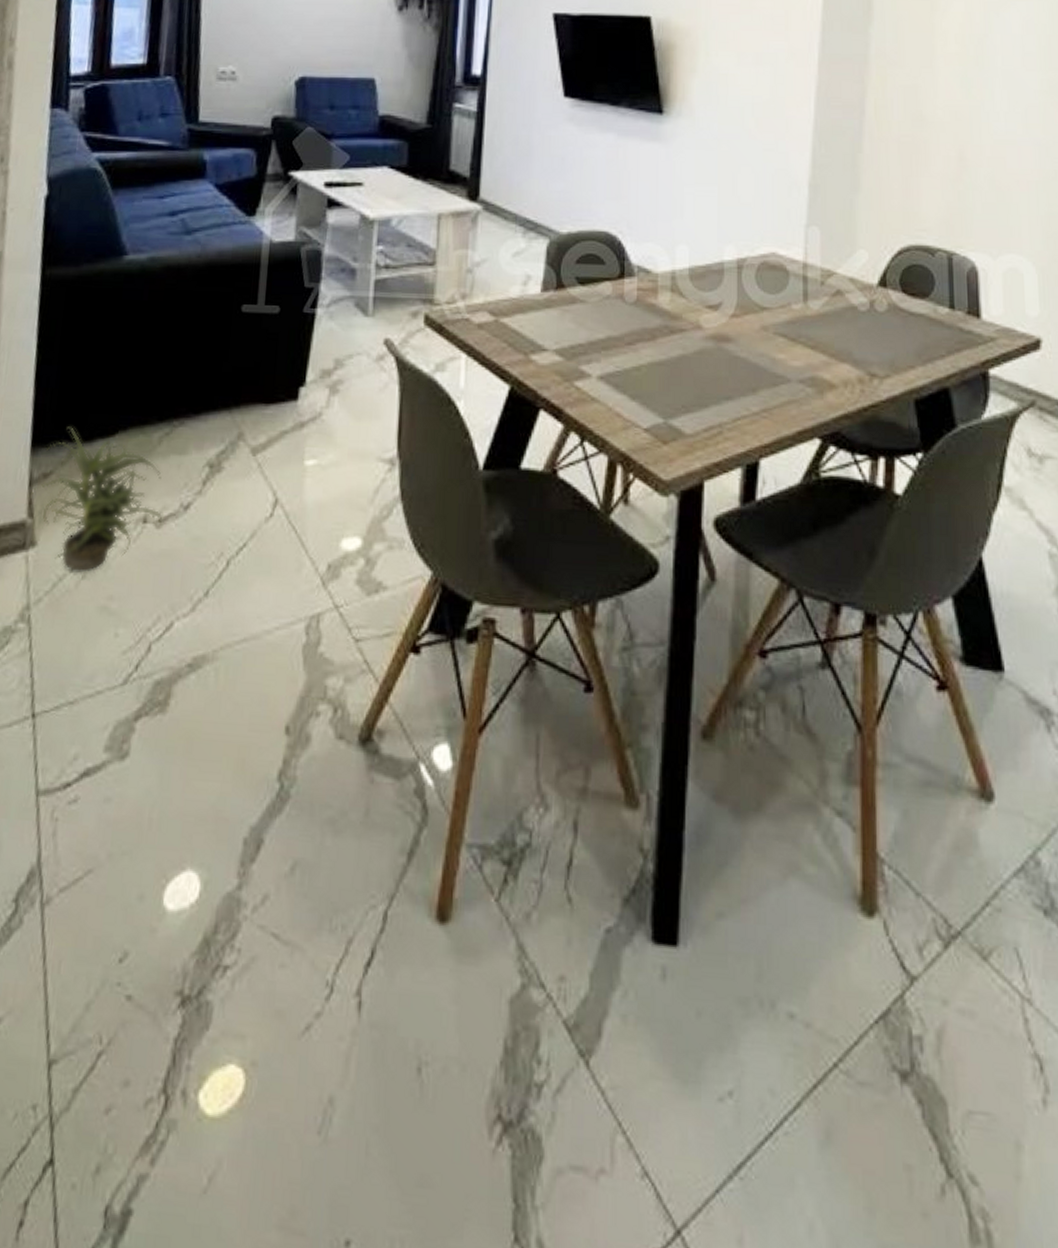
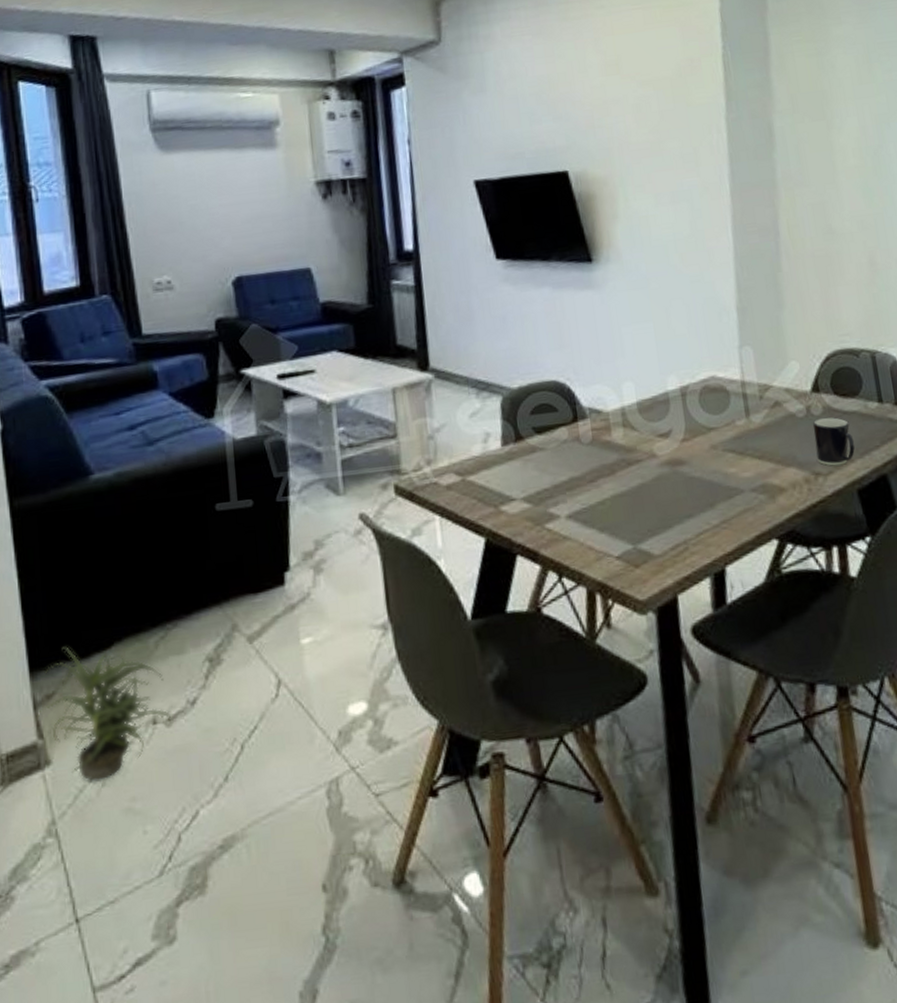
mug: none [874,315,918,370] -> present [812,417,855,466]

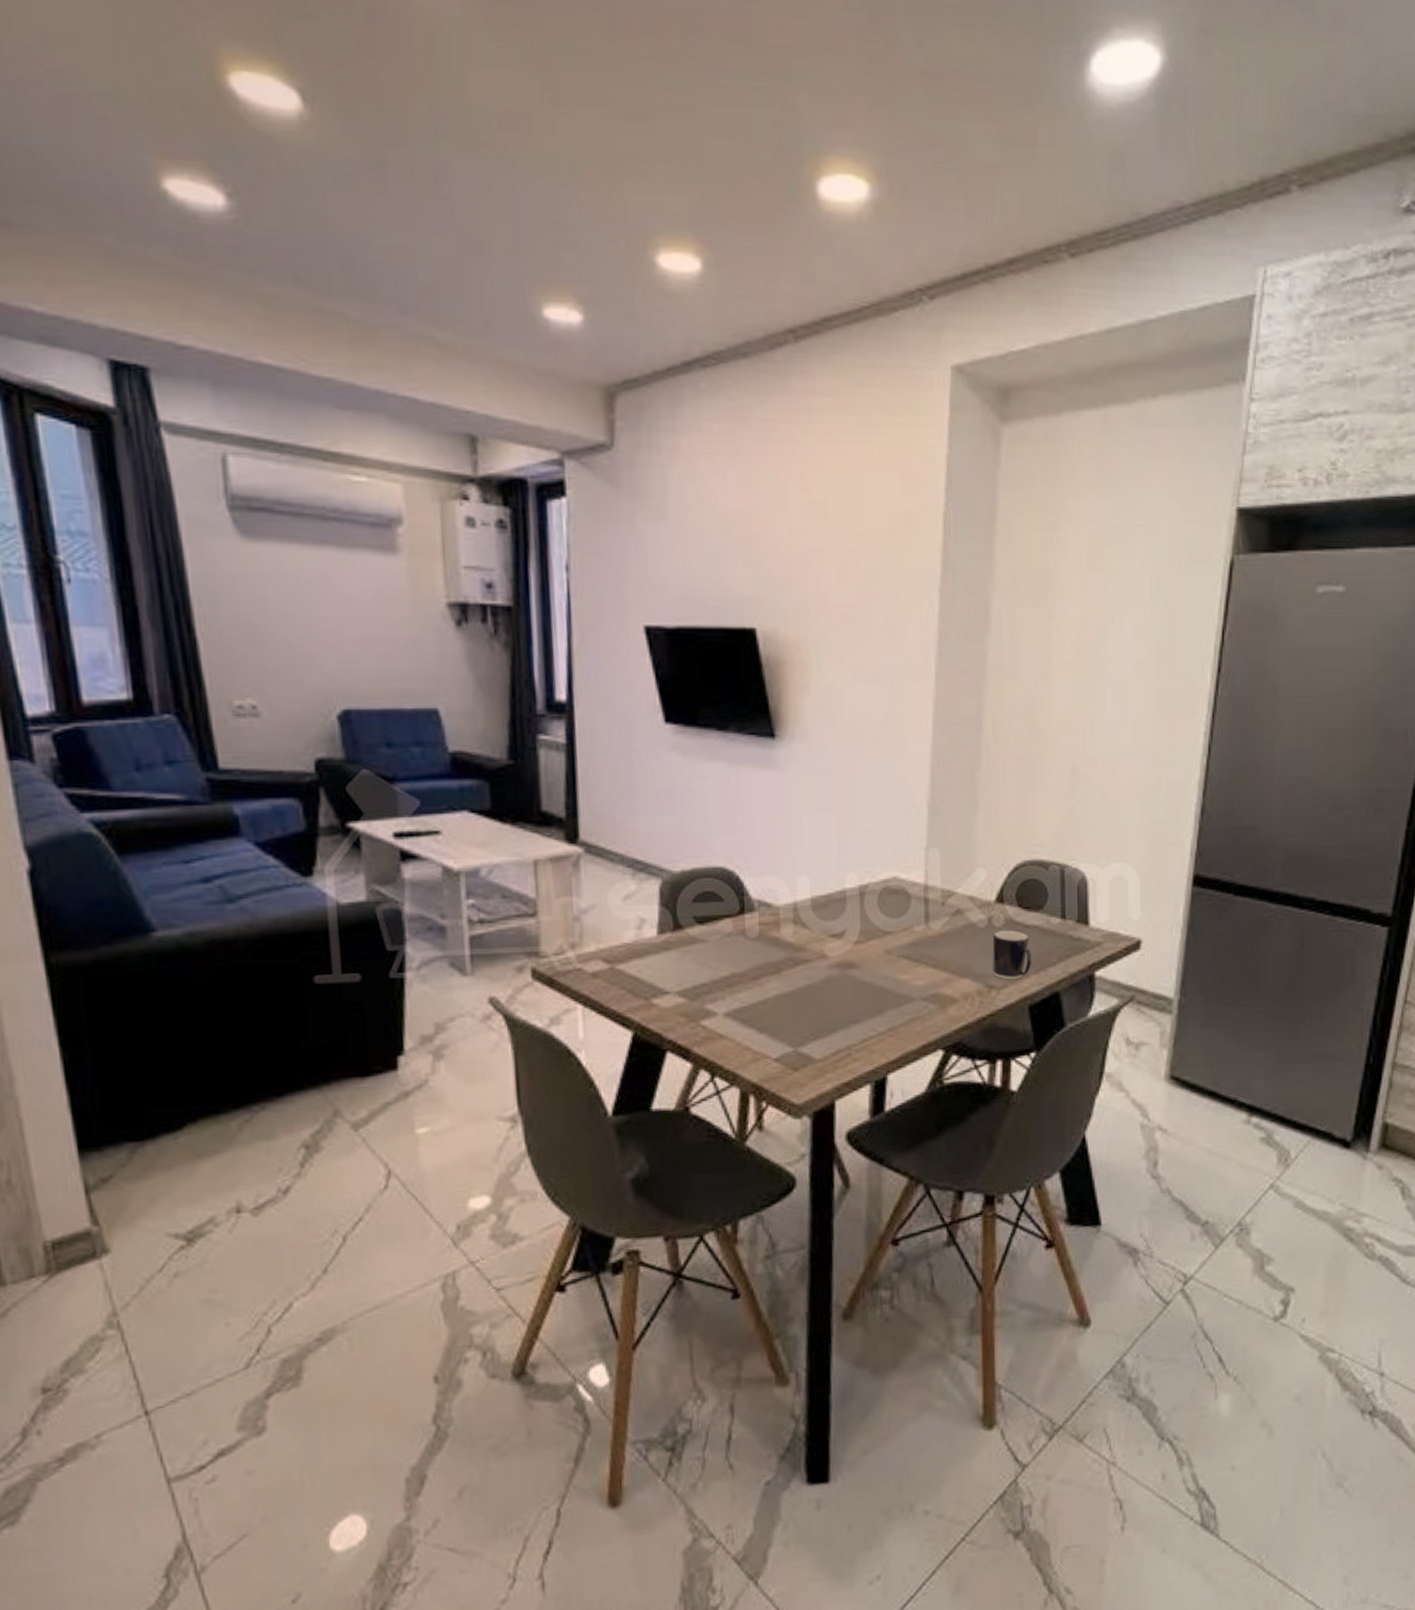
potted plant: present [37,646,171,781] -> none [90,1126,259,1271]

